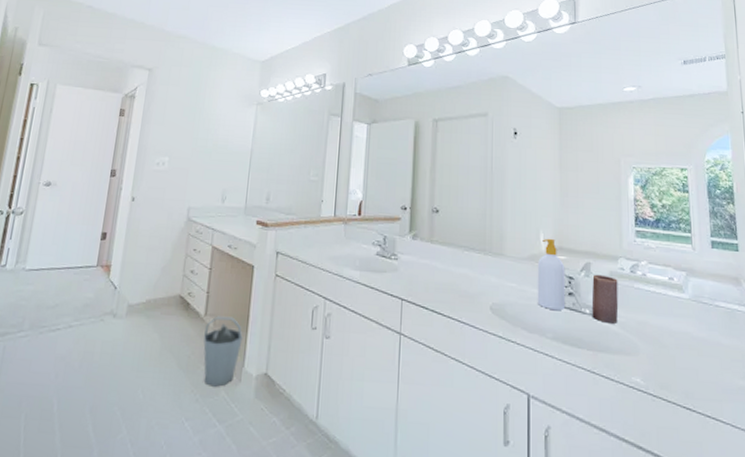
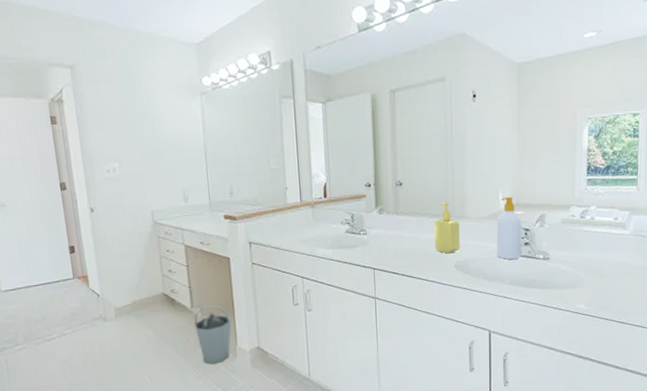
soap dispenser: none [469,235,497,294] -> present [433,201,460,254]
candle: present [591,274,619,324] -> none [545,223,569,264]

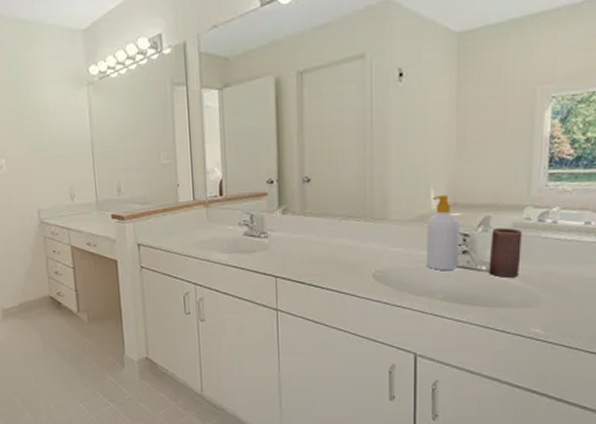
trash bin: present [194,305,232,364] -> none [80,310,119,373]
soap dispenser: present [433,201,460,254] -> none [347,200,380,262]
candle: none [545,223,569,264] -> present [488,227,522,278]

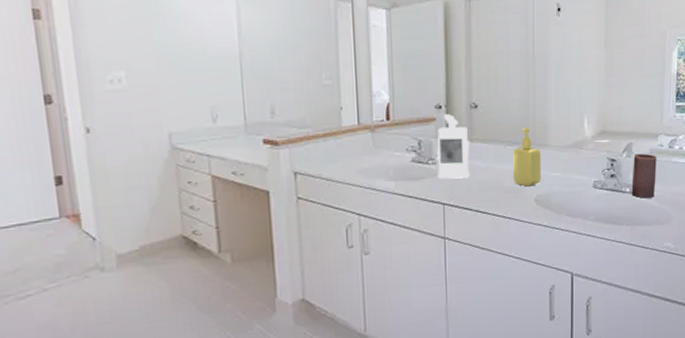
tissue box: none [269,189,302,253] -> present [437,114,469,179]
soap dispenser: none [347,200,380,262] -> present [512,127,541,187]
soap bottle: present [426,194,460,271] -> none [581,122,608,194]

